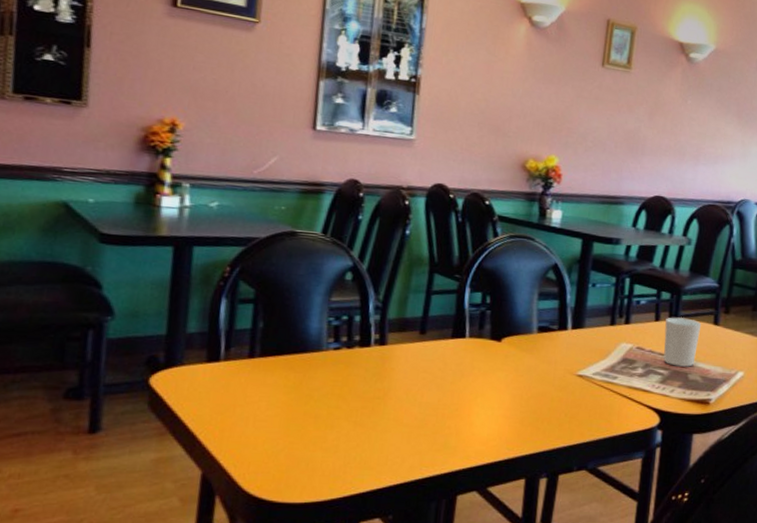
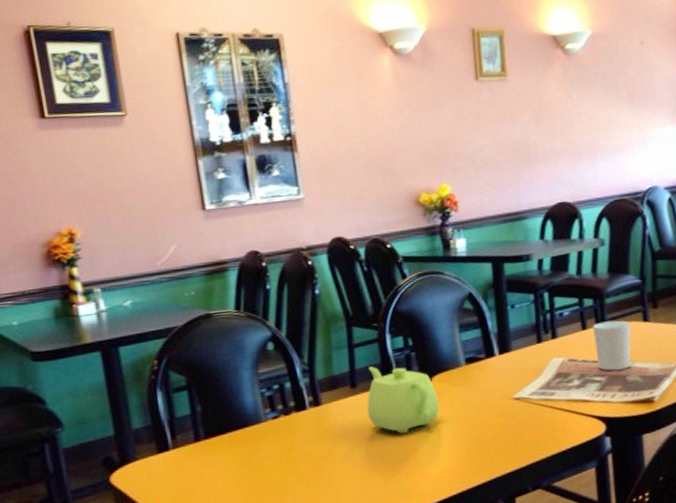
teapot: none [431,316,504,389] -> present [367,366,440,434]

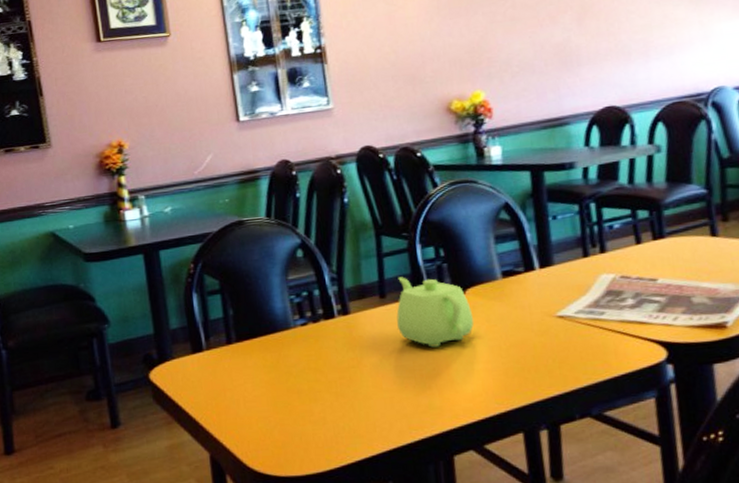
cup: present [593,320,631,371] -> none [649,234,697,291]

